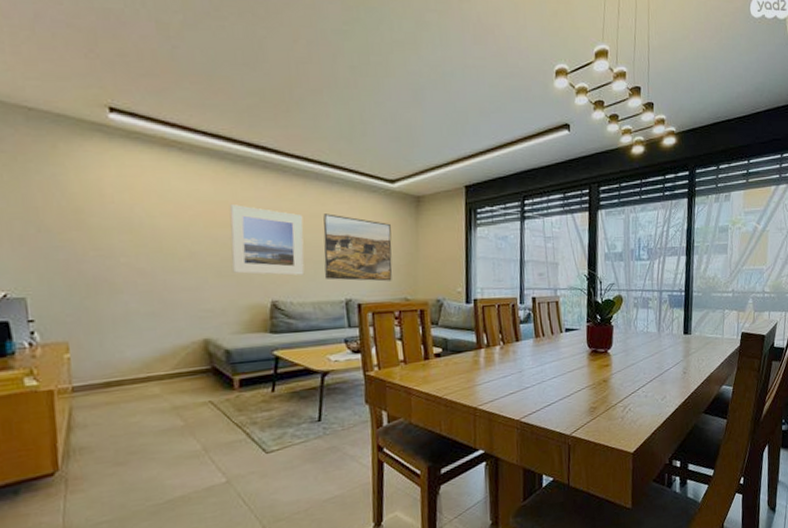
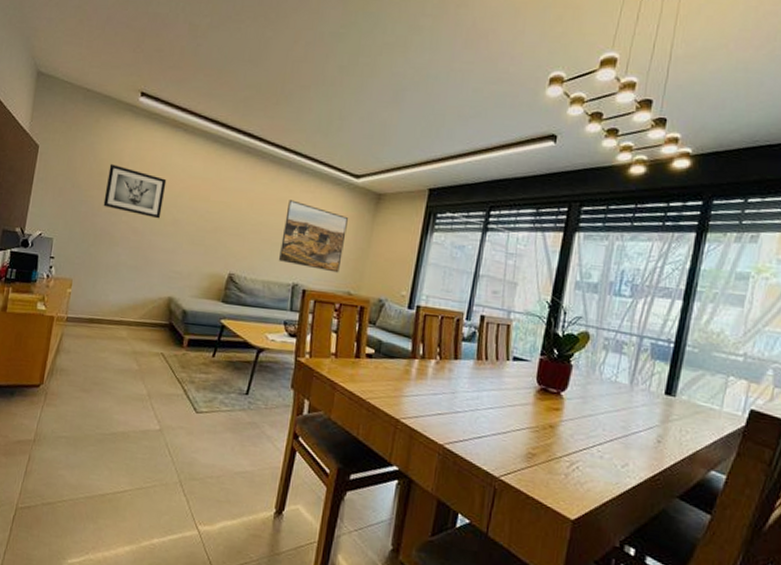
wall art: none [86,198,172,255] -> present [103,164,167,219]
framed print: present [229,205,305,276] -> none [202,182,271,254]

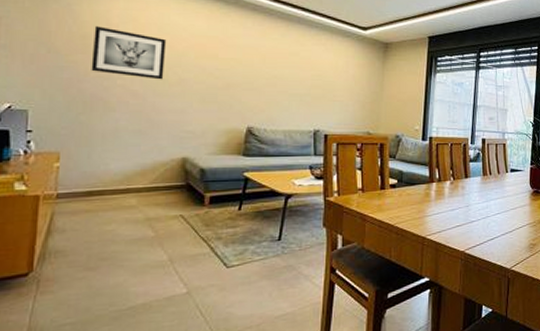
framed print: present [279,200,348,273] -> none [298,53,360,116]

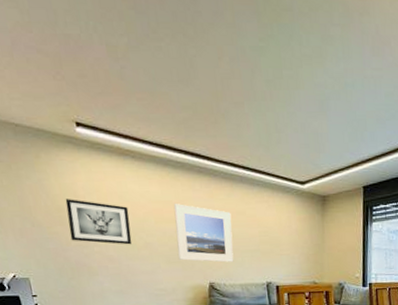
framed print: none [215,40,283,105] -> present [174,204,234,263]

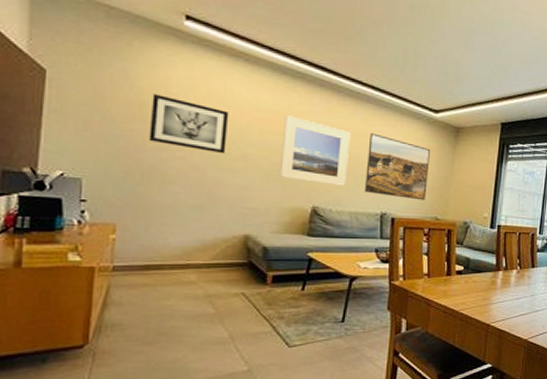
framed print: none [247,211,303,268] -> present [365,133,430,201]

